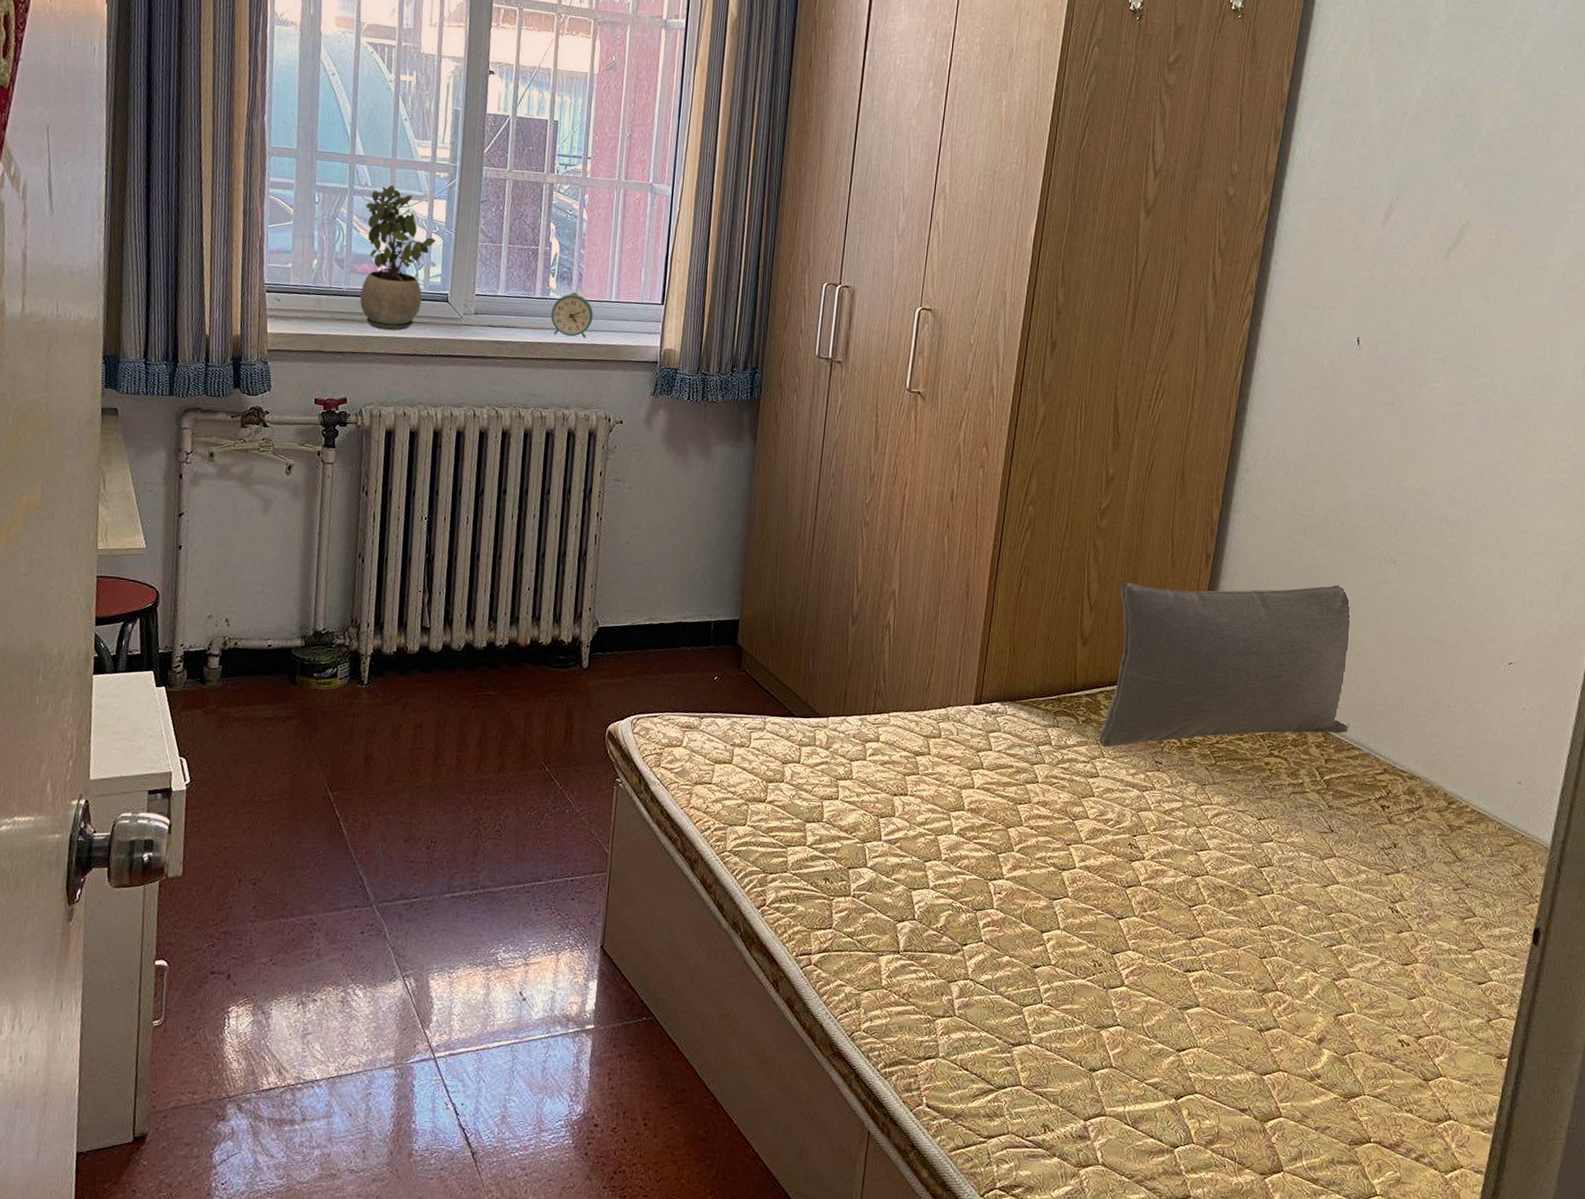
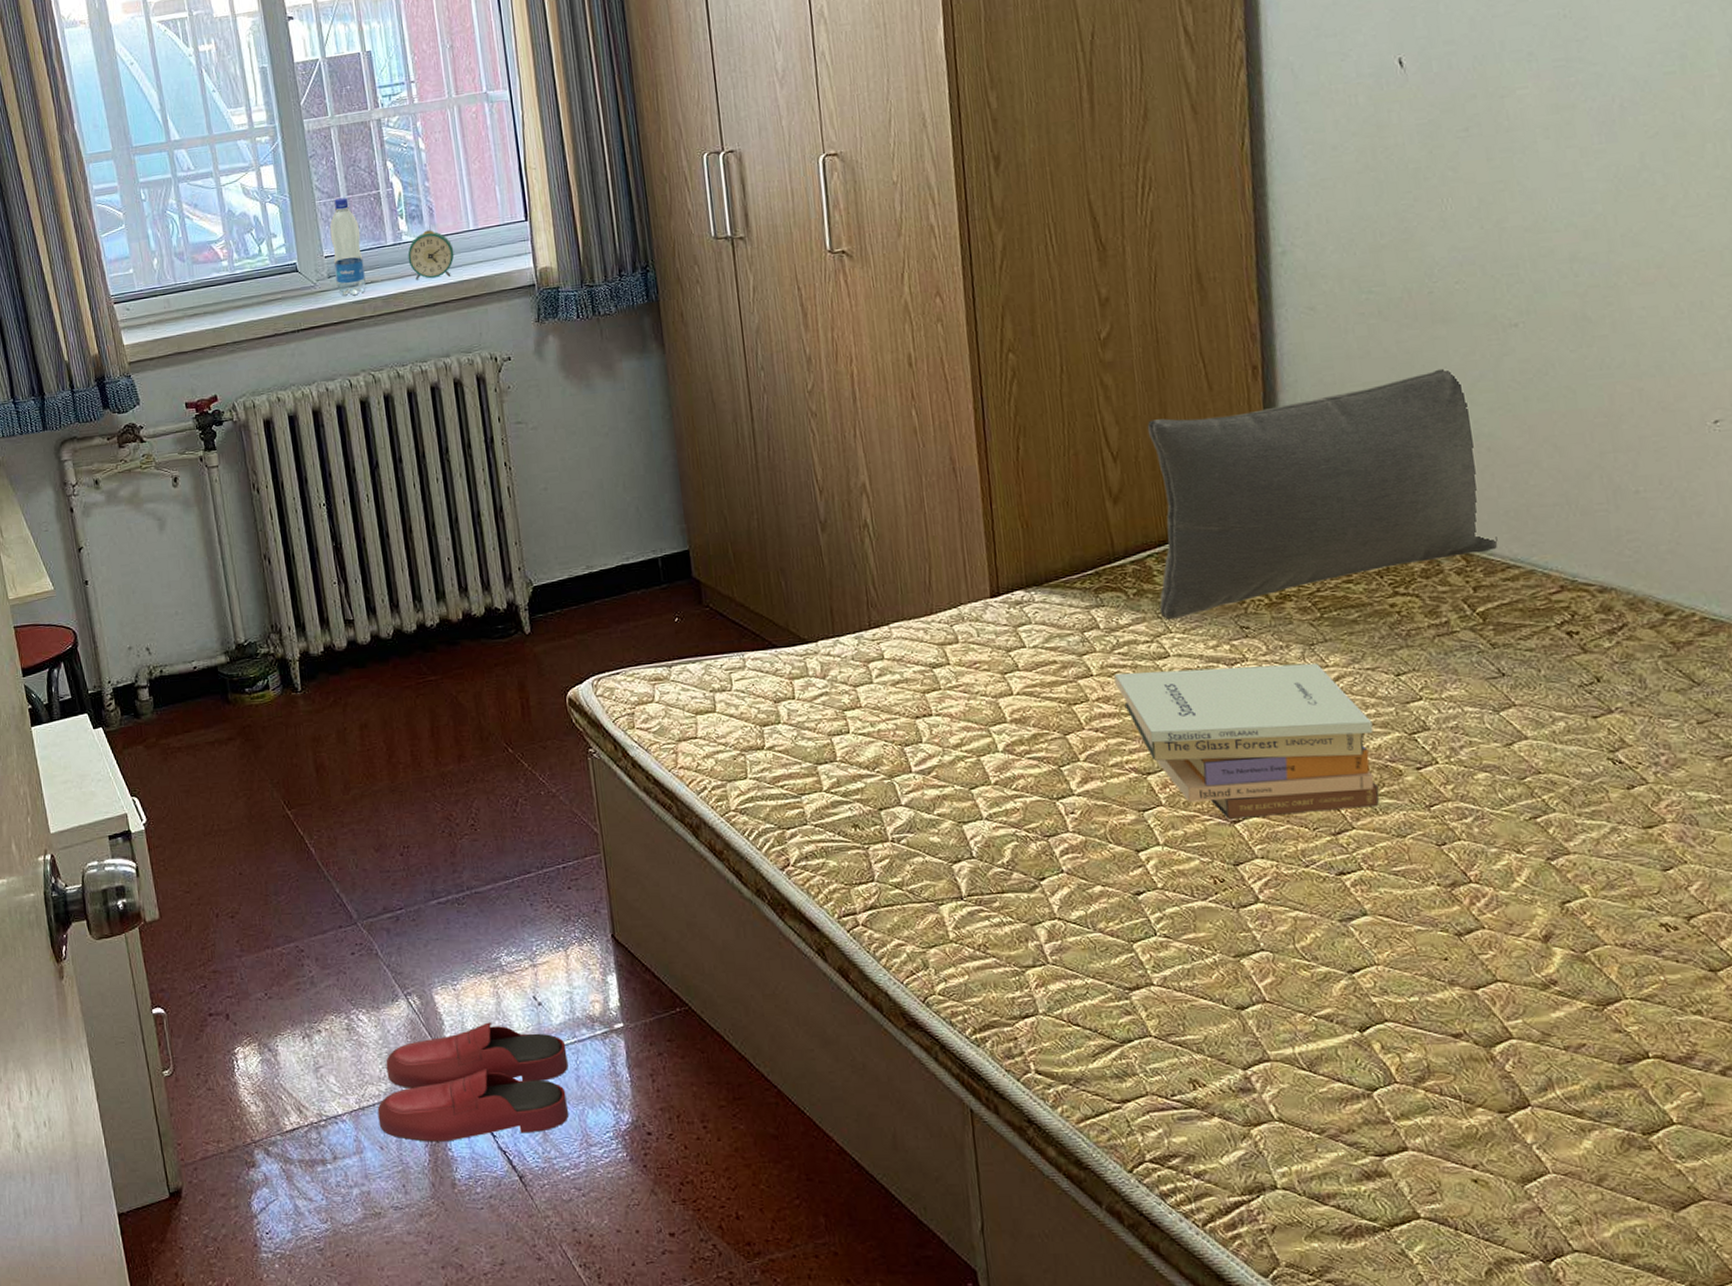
slippers: none [352,1010,540,1115] -> present [377,1022,568,1142]
potted plant: present [360,185,437,331] -> none [193,162,273,316]
bottle: none [481,245,513,336] -> present [329,197,366,296]
books: none [1054,783,1234,921] -> present [1114,663,1380,819]

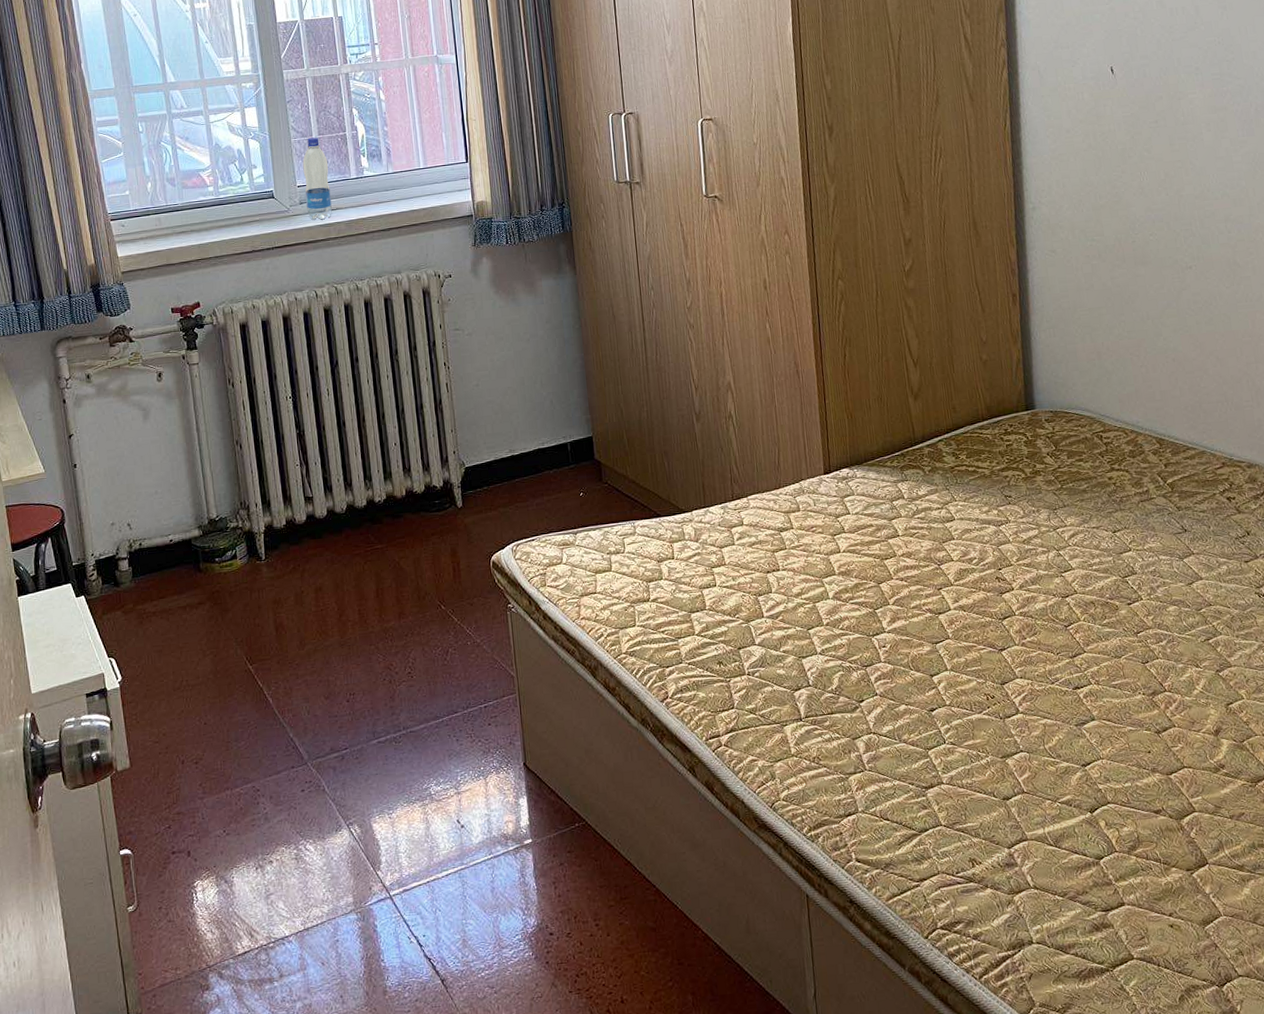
slippers: present [377,1022,568,1142] -> none [320,845,485,955]
alarm clock: present [407,230,455,281] -> none [368,167,407,209]
books: present [1114,663,1380,819] -> none [914,523,1103,648]
pillow: present [1147,366,1498,621] -> none [938,297,1181,492]

